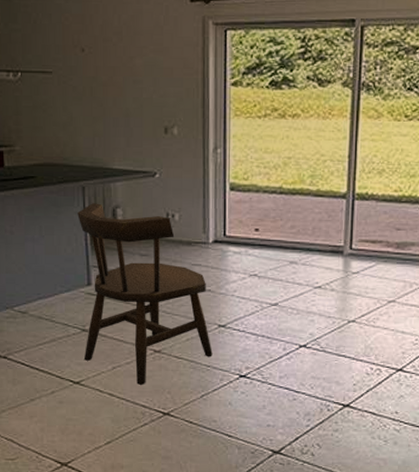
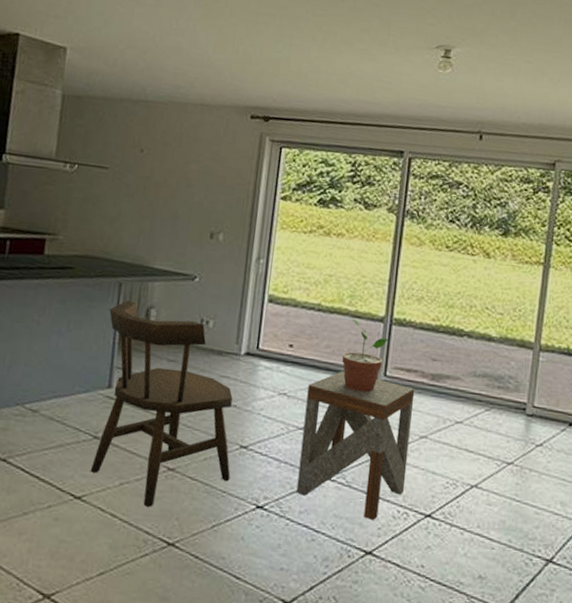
side table: none [275,248,381,379] -> present [296,370,415,521]
potted plant: none [308,197,352,266] -> present [342,318,389,392]

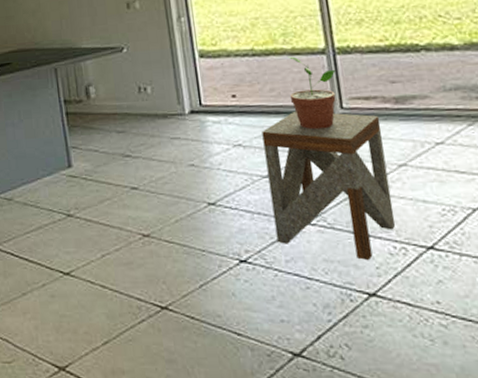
dining chair: present [90,300,233,507] -> none [52,83,206,274]

